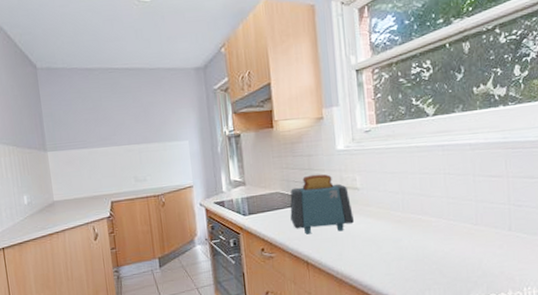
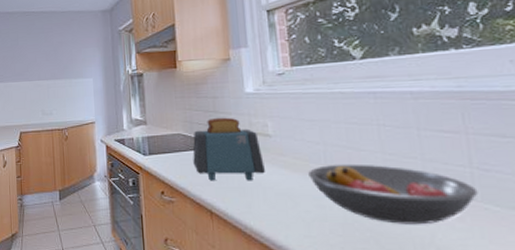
fruit bowl: none [389,208,513,256] -> present [308,163,478,225]

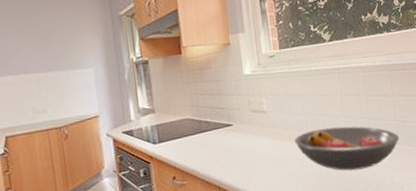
toaster: present [193,117,266,181] -> none [200,98,263,159]

